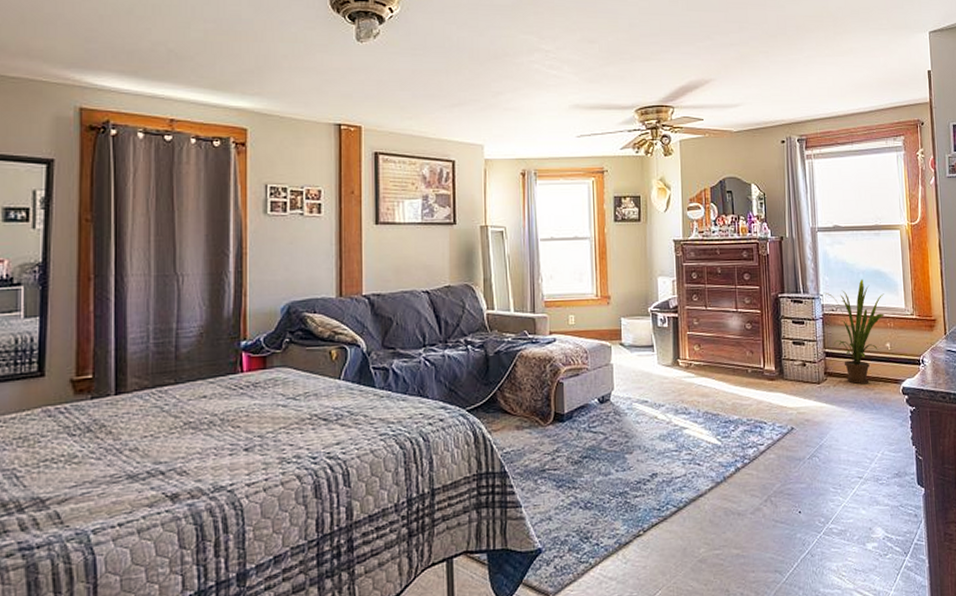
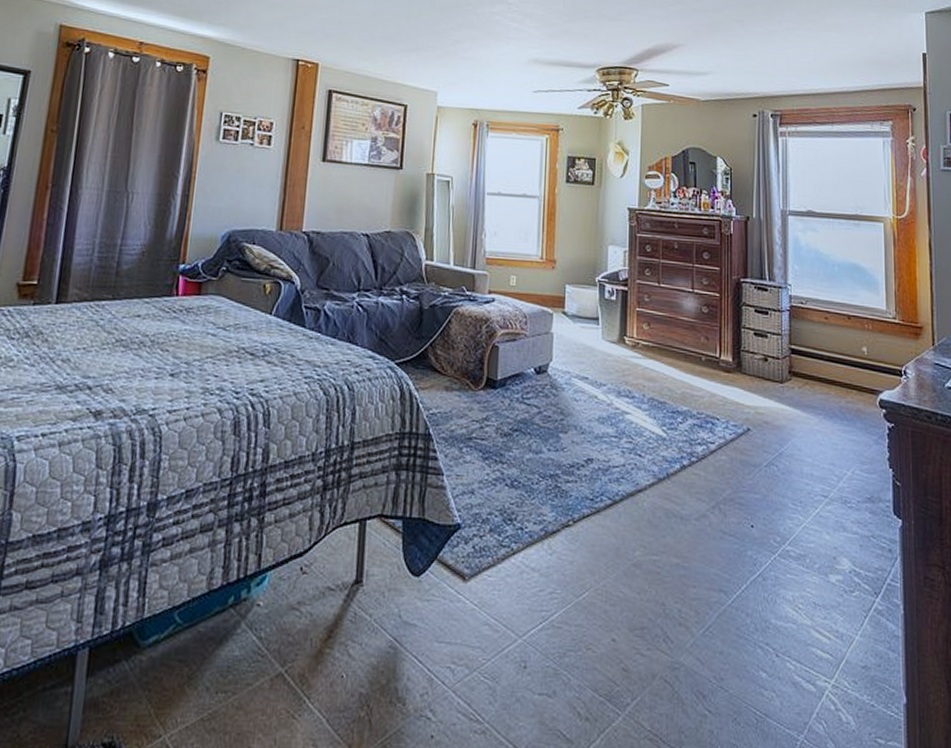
house plant: present [823,279,884,385] -> none [792,272,862,391]

